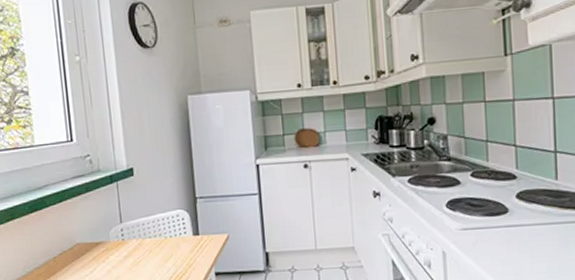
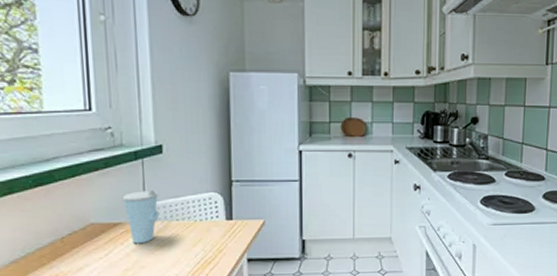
cup: none [101,210,134,261] -> present [122,190,159,244]

